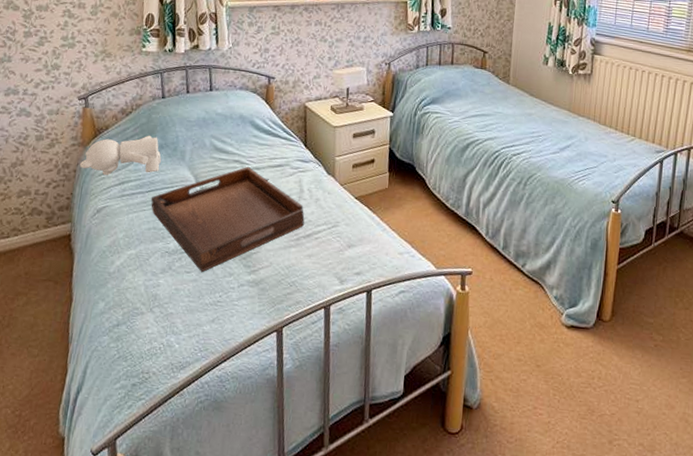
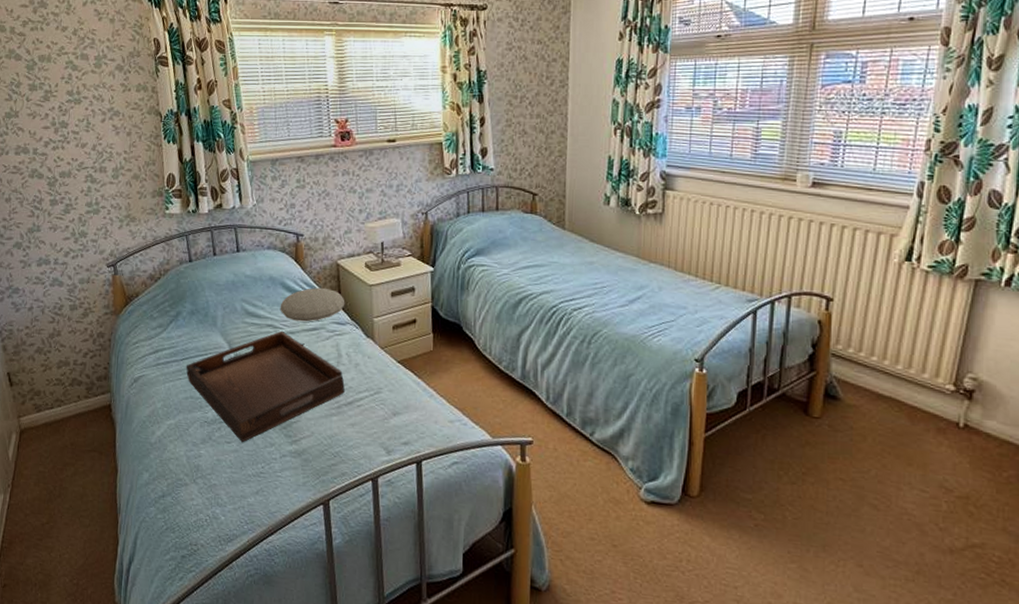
teddy bear: present [79,135,161,176] -> none [113,301,193,345]
cushion: none [247,127,310,159] -> present [280,287,345,322]

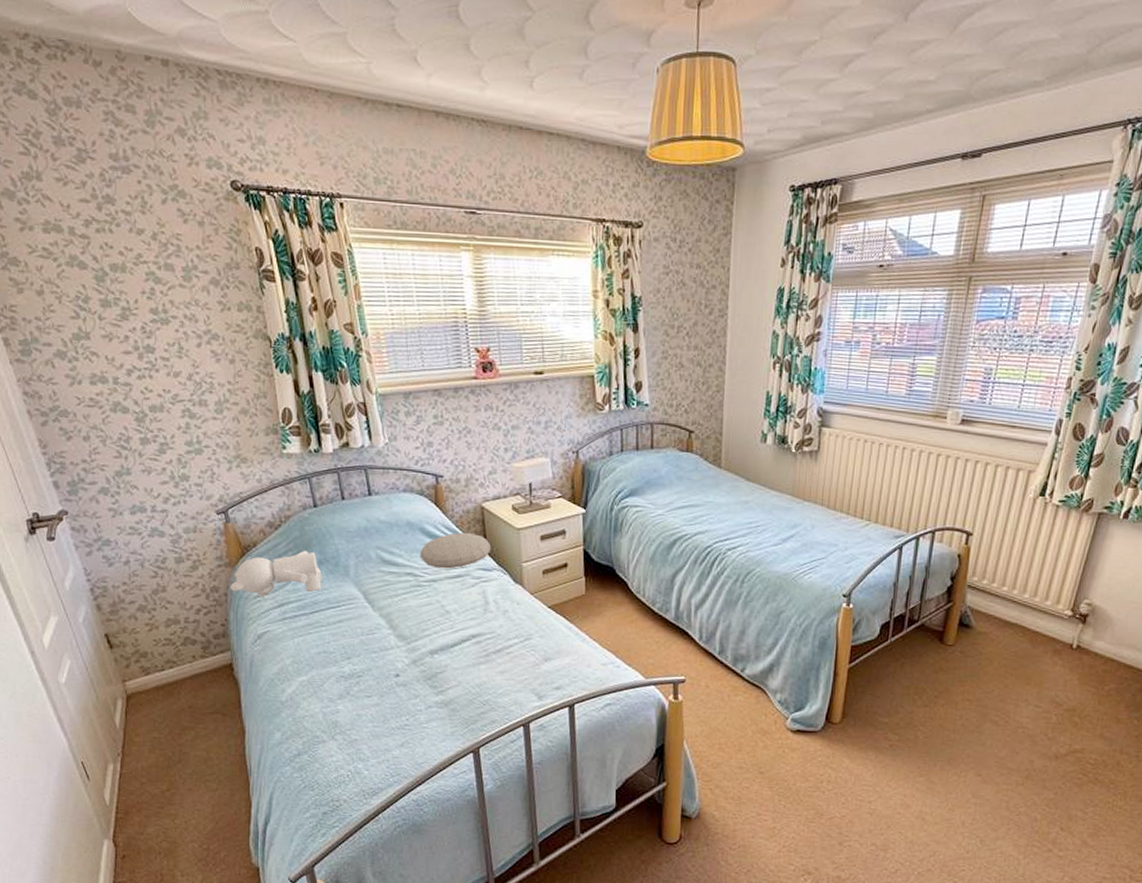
teddy bear: none [113,301,193,345] -> present [230,550,322,598]
serving tray: present [186,330,345,442] -> none [316,578,493,695]

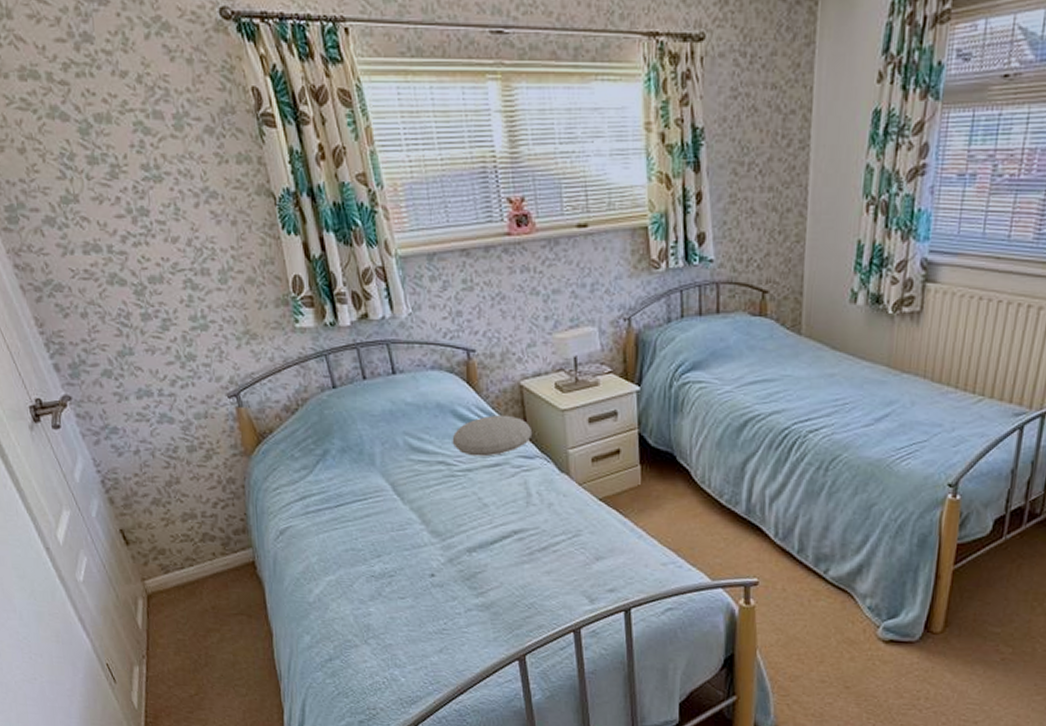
teddy bear: present [230,550,322,598] -> none [247,436,346,491]

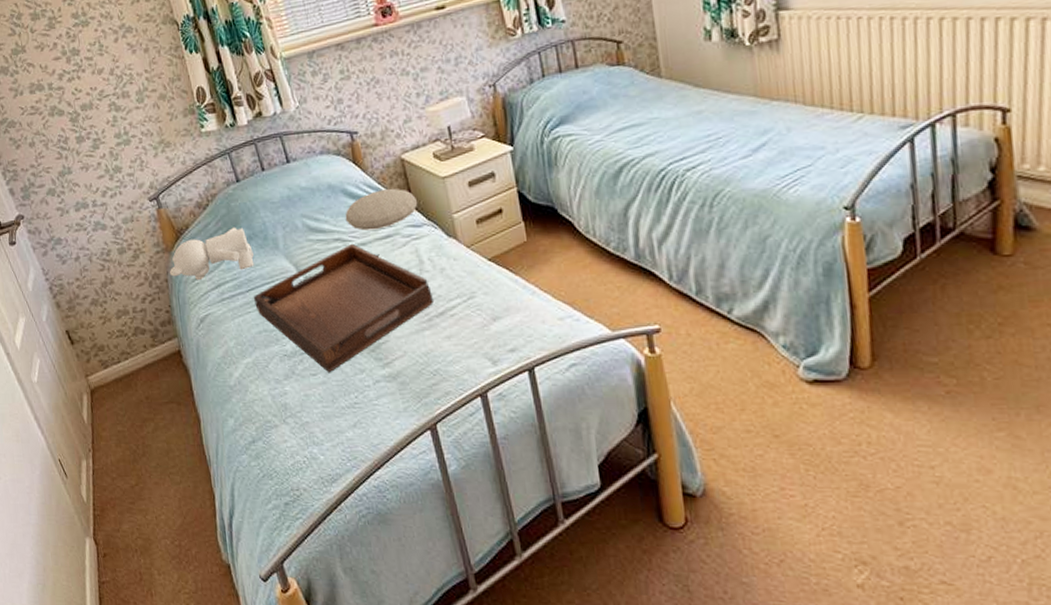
teddy bear: none [247,436,346,491] -> present [169,227,255,281]
serving tray: none [341,467,537,597] -> present [253,243,433,372]

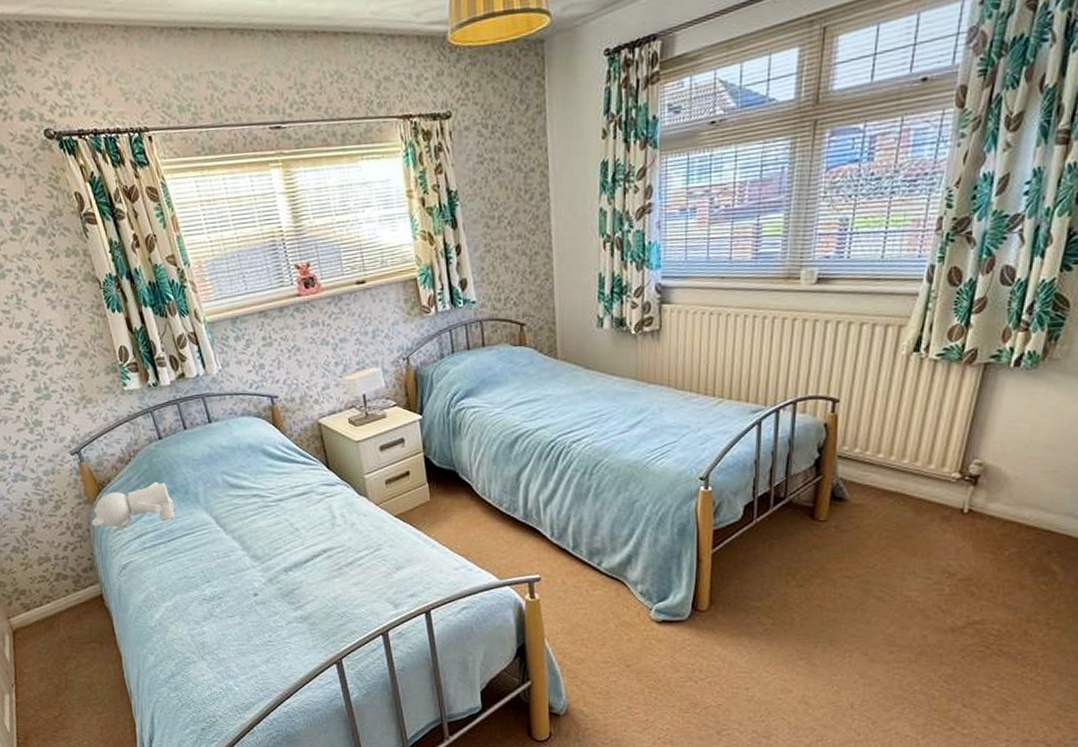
serving tray: present [253,243,433,372] -> none [174,499,343,614]
cushion: present [345,188,418,231] -> none [263,449,333,488]

